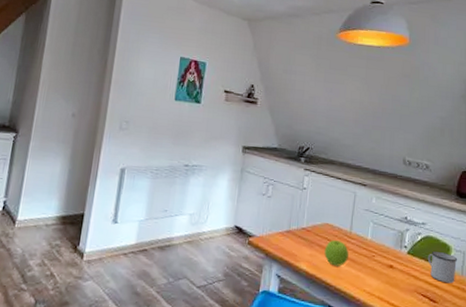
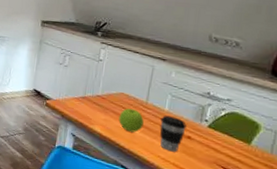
coffee cup: none [364,244,388,284] -> present [159,115,187,152]
mug: present [427,250,458,284] -> none [231,127,268,160]

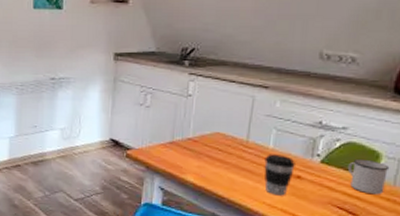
apple: present [118,108,144,133] -> none [215,150,245,178]
mug: none [231,127,268,160] -> present [347,158,390,195]

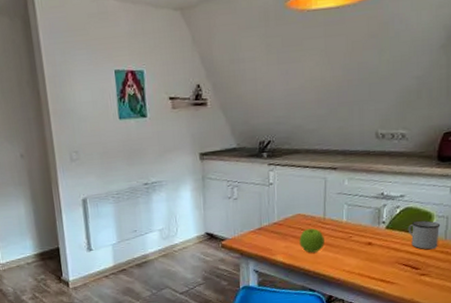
apple: none [215,150,245,178] -> present [299,228,325,253]
coffee cup: present [264,154,295,196] -> none [340,226,366,263]

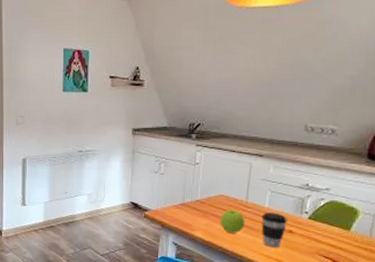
coffee cup: none [340,226,366,263] -> present [261,212,287,248]
mug: present [408,220,441,250] -> none [331,215,366,245]

